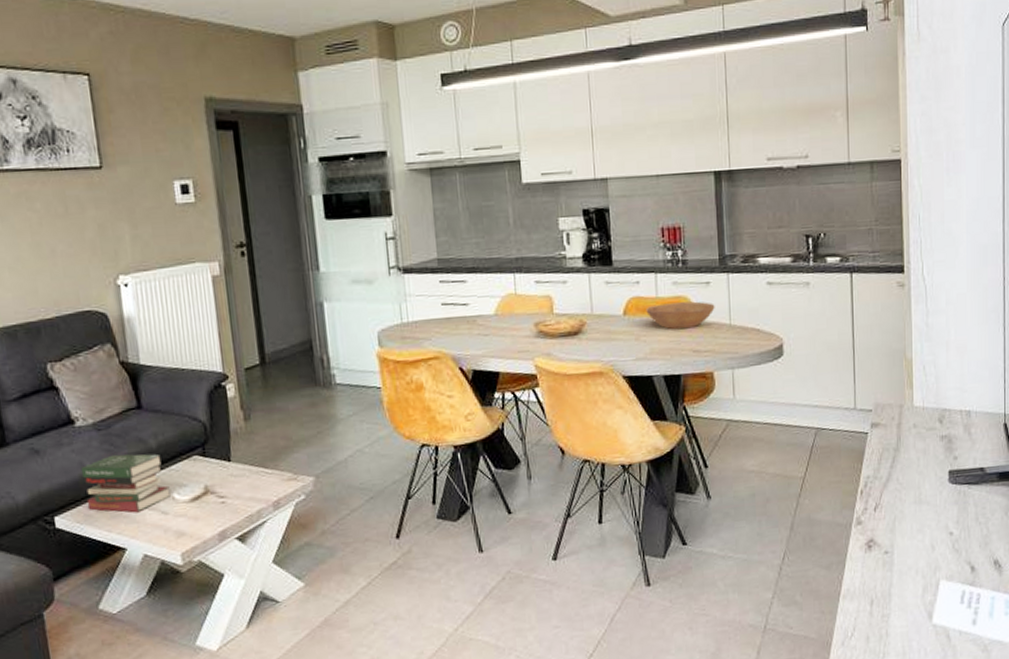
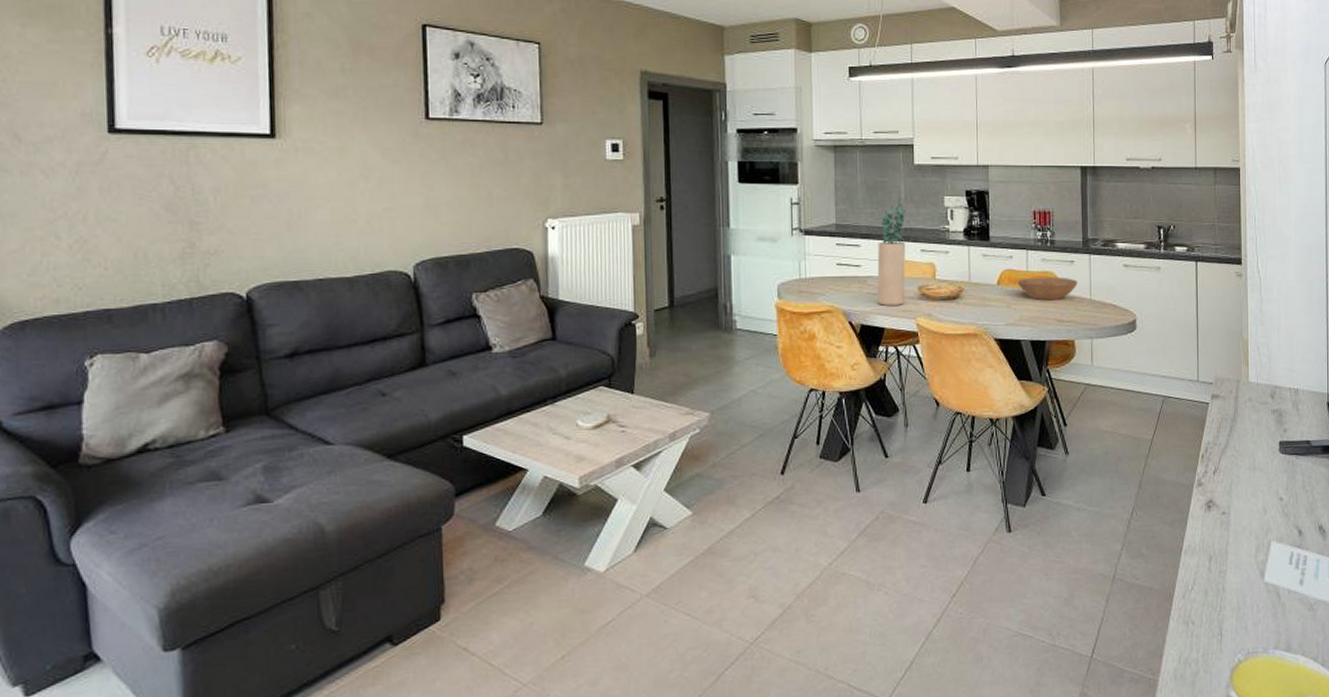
books: present [80,454,171,513] -> none [493,380,575,437]
vase: none [486,223,520,348] -> present [877,198,906,307]

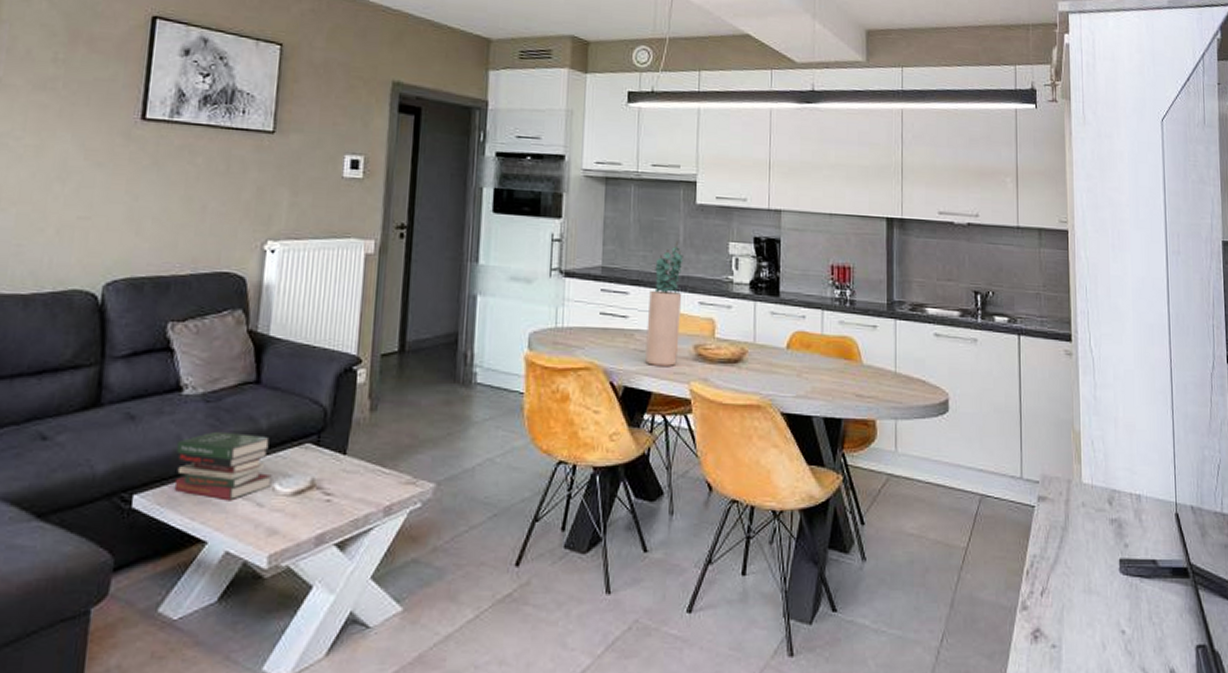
books: none [493,380,575,437] -> present [174,431,272,501]
bowl: present [1017,277,1078,301] -> none [810,342,881,371]

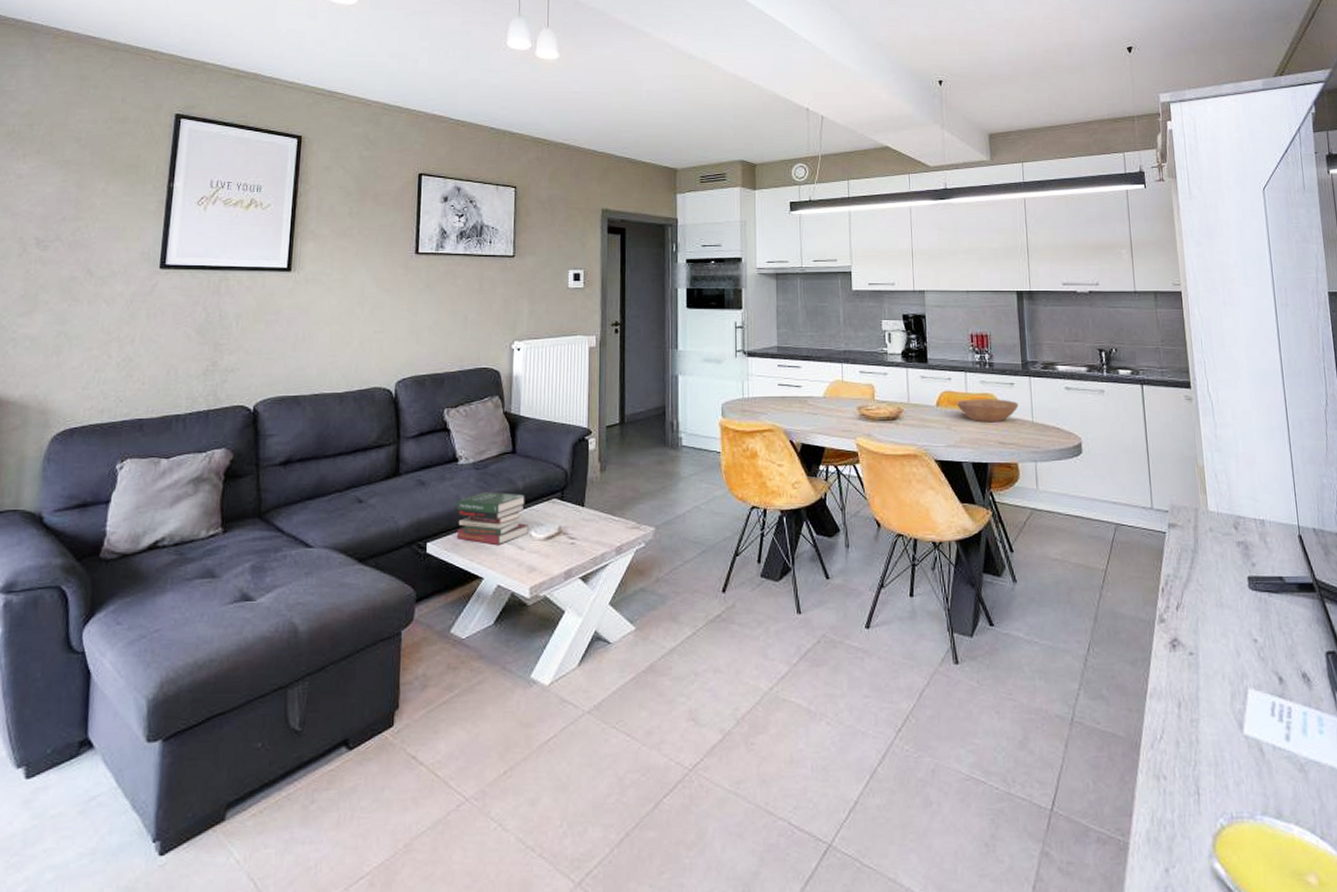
vase: present [645,241,684,368] -> none [817,322,845,427]
bowl: none [810,342,881,371] -> present [957,399,1019,423]

